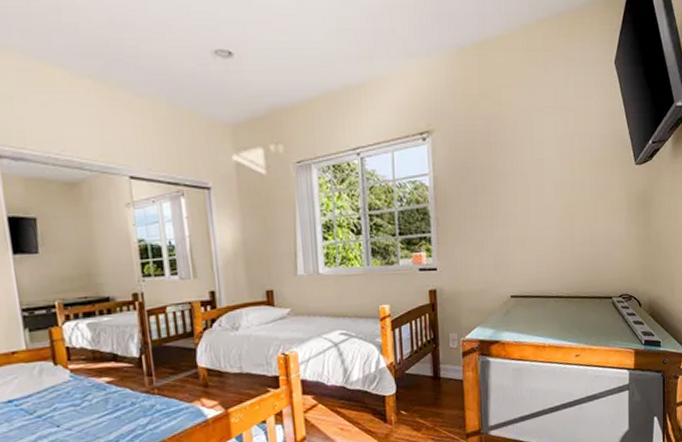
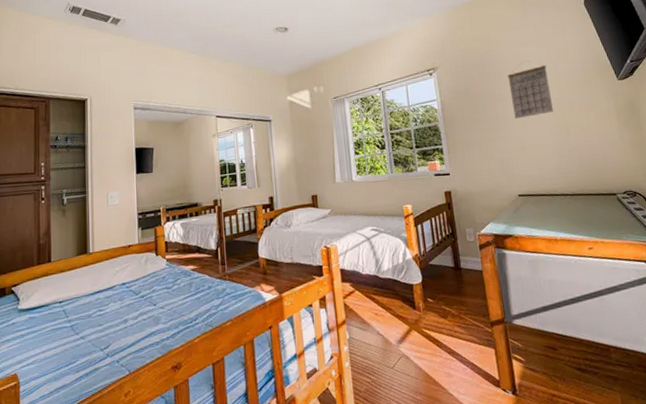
calendar: none [515,131,561,206] -> present [507,61,553,119]

